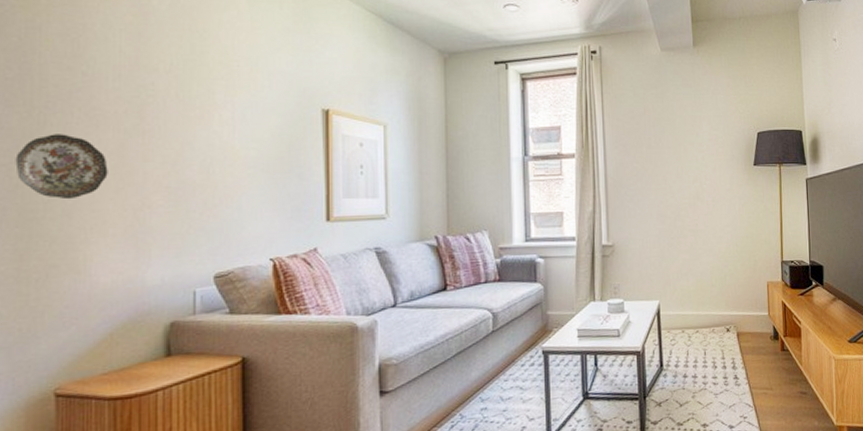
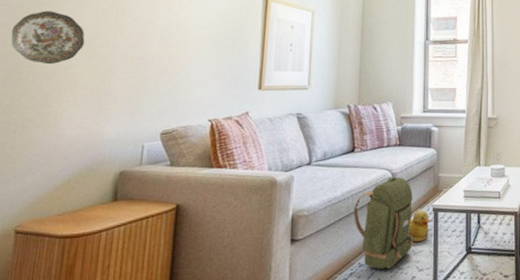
backpack: none [450,316,524,421] -> present [353,176,415,270]
rubber duck: none [515,352,540,390] -> present [408,210,430,243]

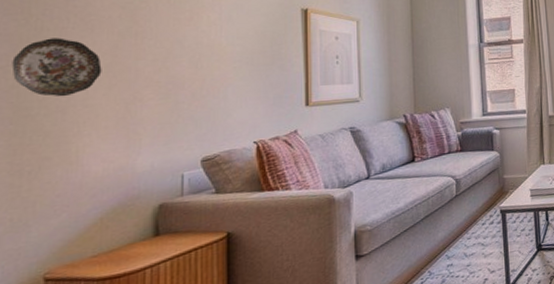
backpack: present [353,176,415,270] -> none [419,182,485,276]
rubber duck: present [408,210,430,243] -> none [477,212,499,245]

